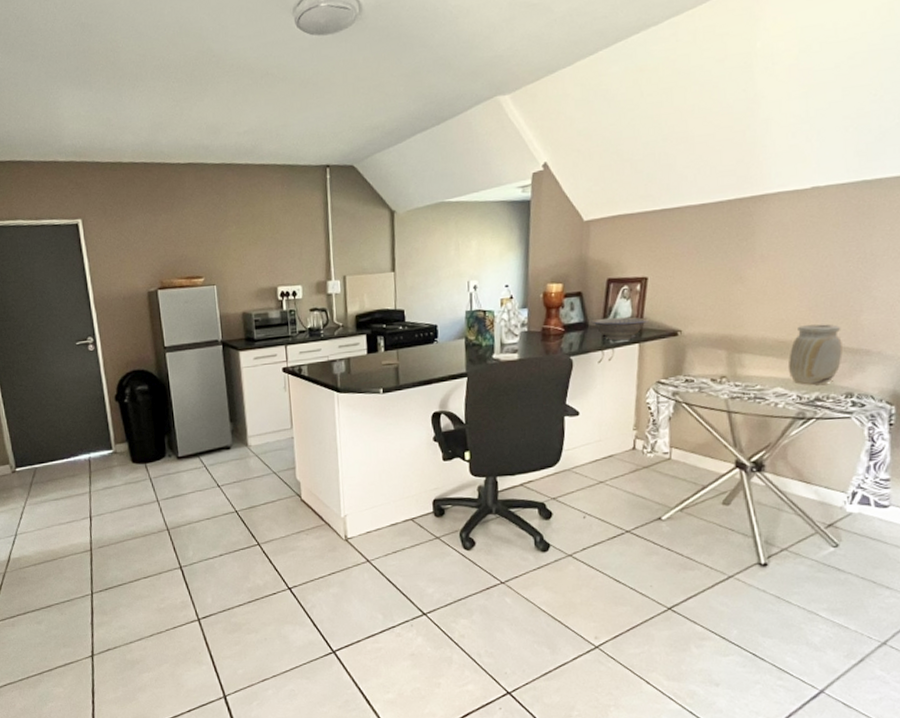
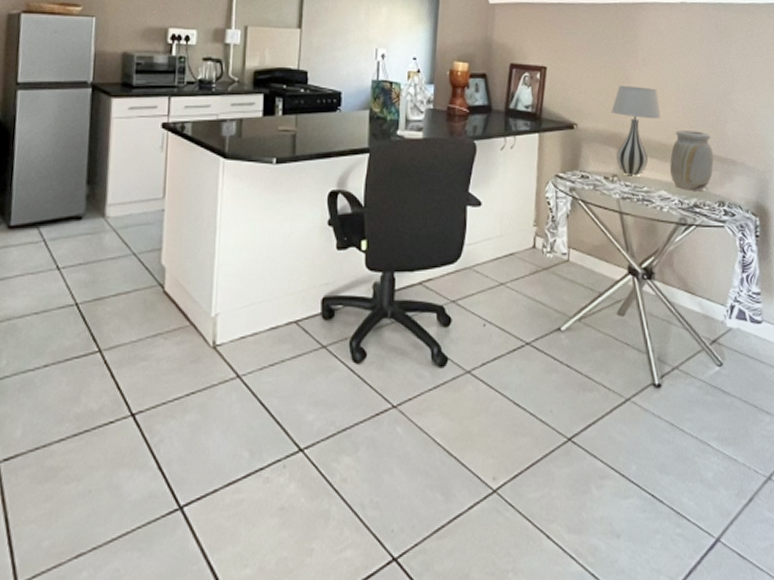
bowl: present [591,317,649,341] -> none [494,103,548,129]
table lamp: none [721,285,781,376] -> present [611,85,661,176]

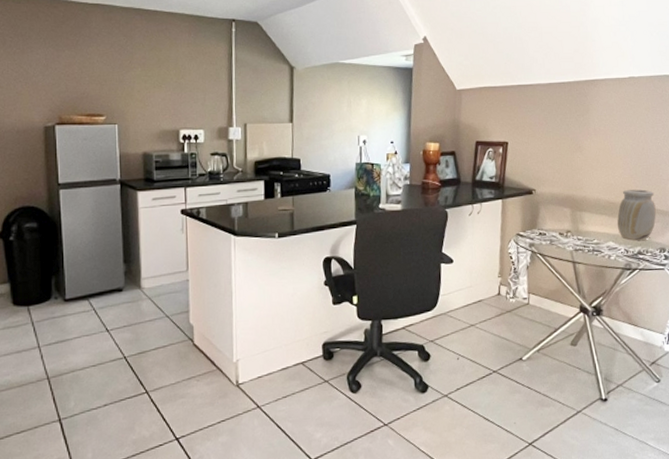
table lamp: present [611,85,661,176] -> none [566,153,610,231]

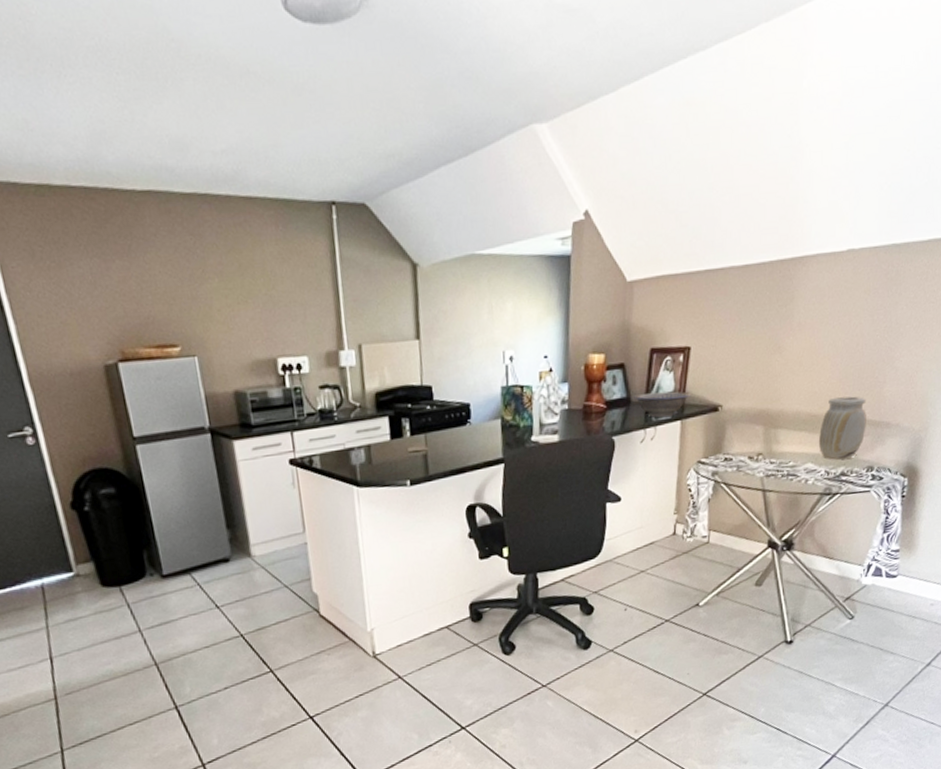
bowl: none [463,175,510,197] -> present [633,391,691,418]

